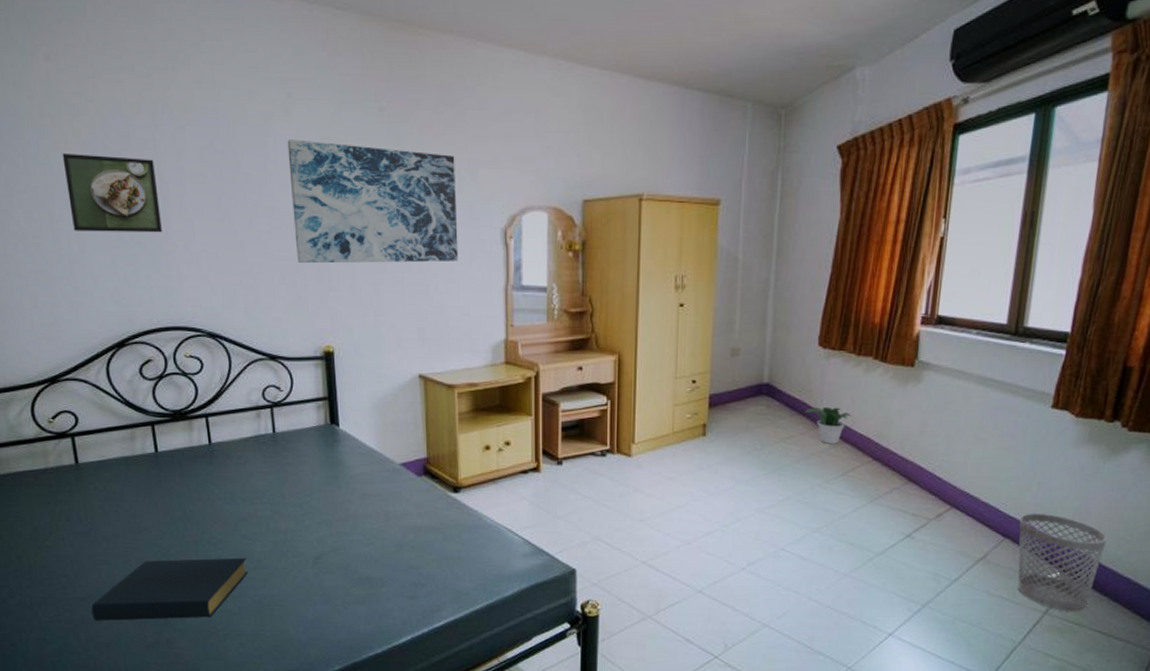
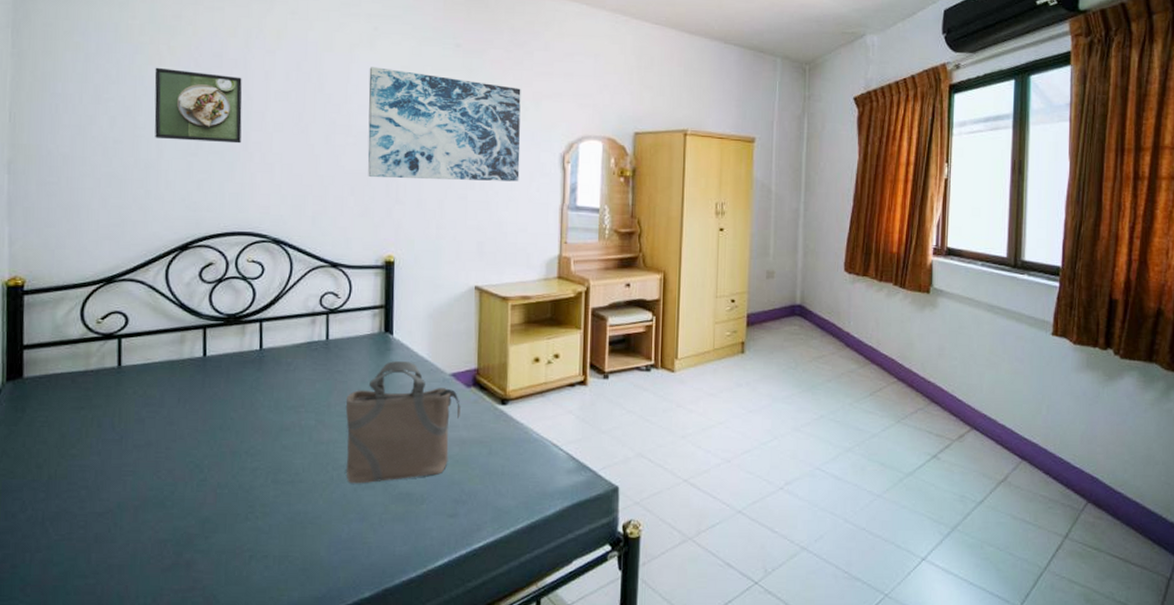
hardback book: present [91,557,249,621] -> none [108,470,285,540]
tote bag: none [299,452,413,569] -> present [345,361,460,484]
potted plant: present [804,408,853,444] -> none [834,329,877,364]
wastebasket: present [1017,513,1107,612] -> none [1033,435,1113,536]

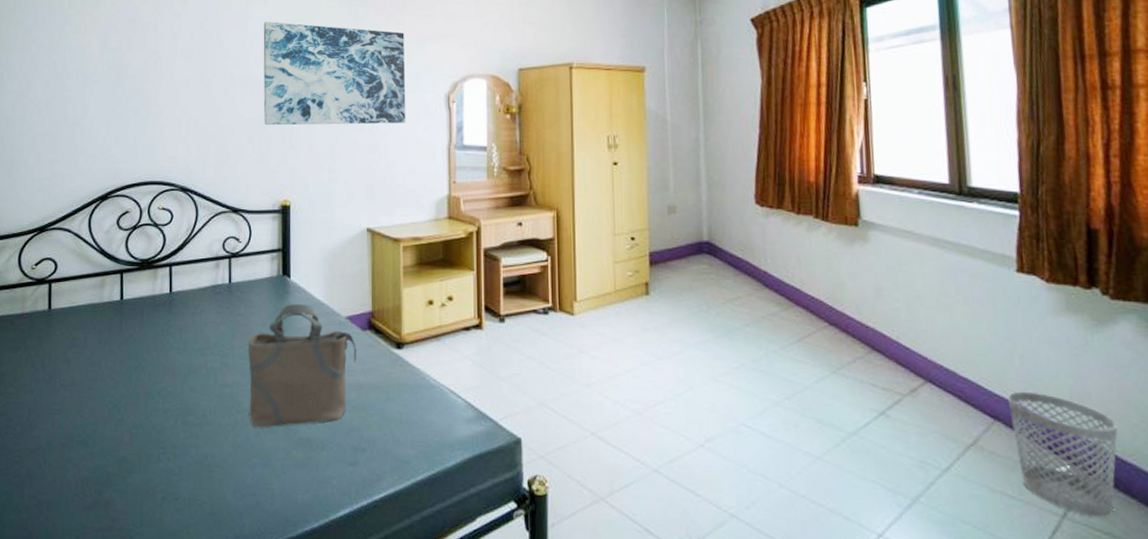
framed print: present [154,67,242,144] -> none [80,35,153,100]
wastebasket: none [1033,435,1113,536] -> present [1007,391,1118,518]

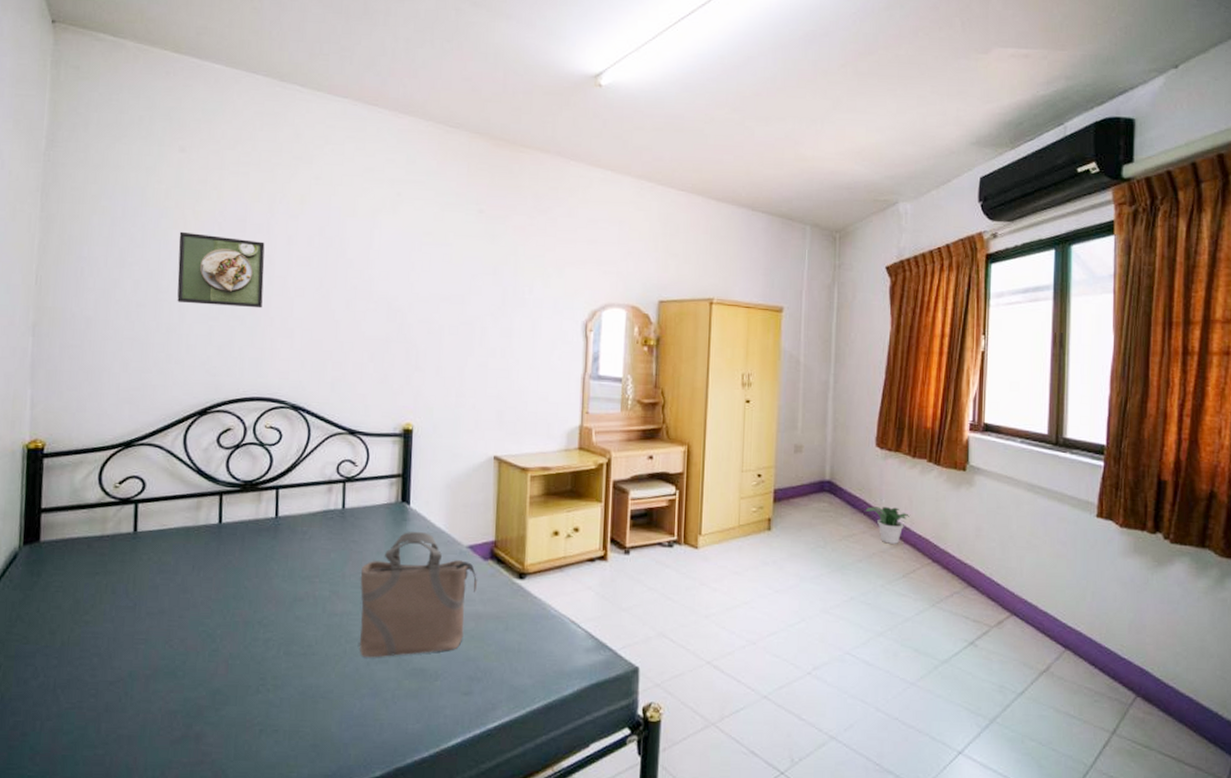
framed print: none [80,35,153,100] -> present [177,231,265,309]
wall art: present [263,22,406,126] -> none [388,232,544,350]
potted plant: none [749,267,800,306] -> present [865,507,911,544]
wastebasket: present [1007,391,1118,518] -> none [1078,623,1164,733]

